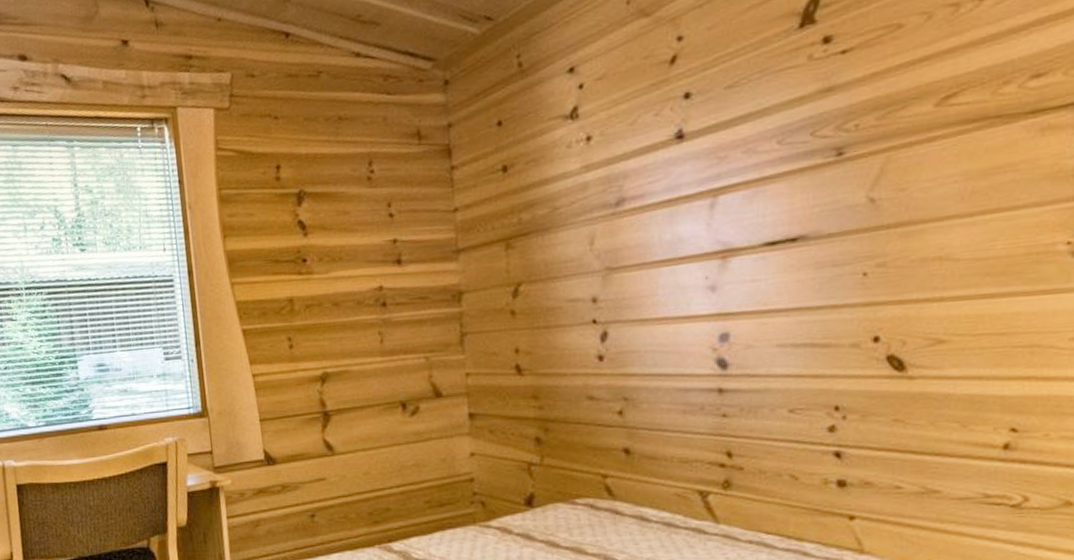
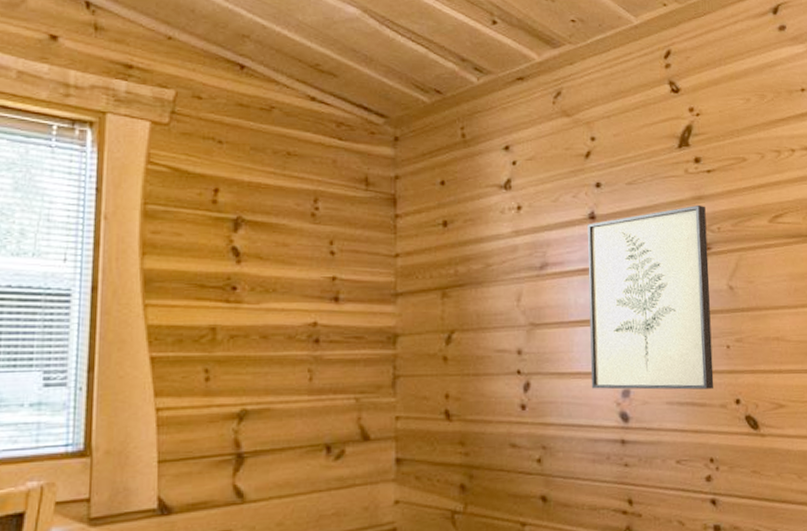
wall art: none [674,99,843,335] -> present [587,205,714,390]

